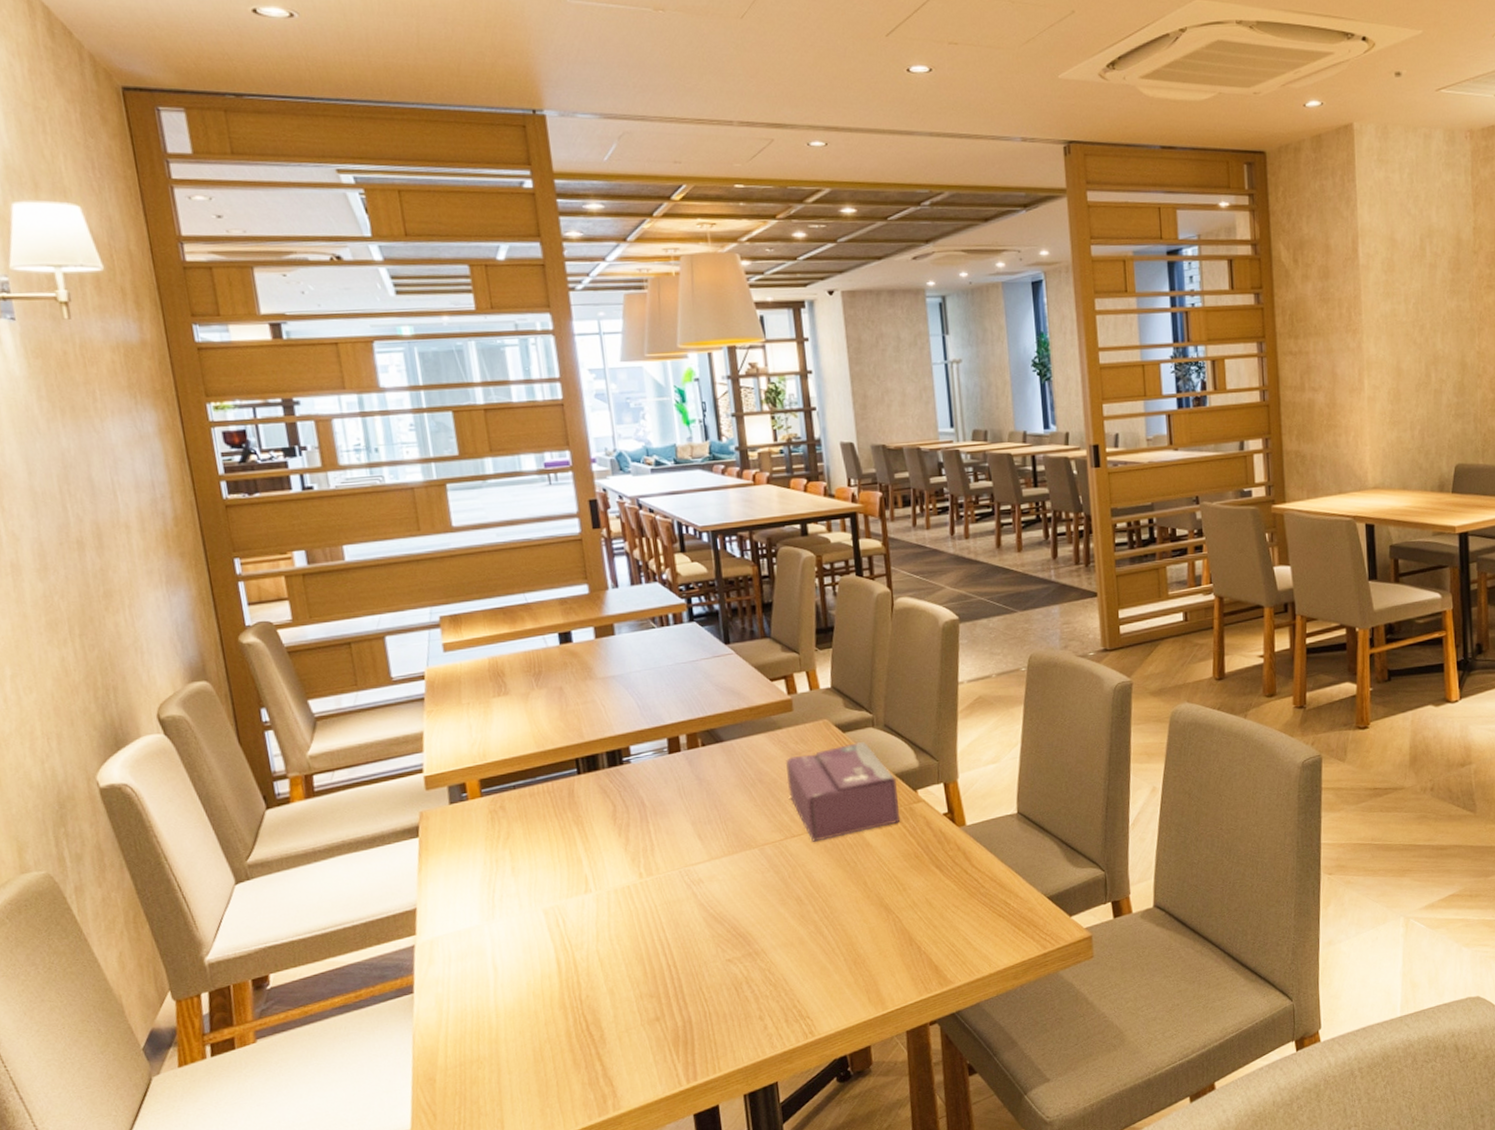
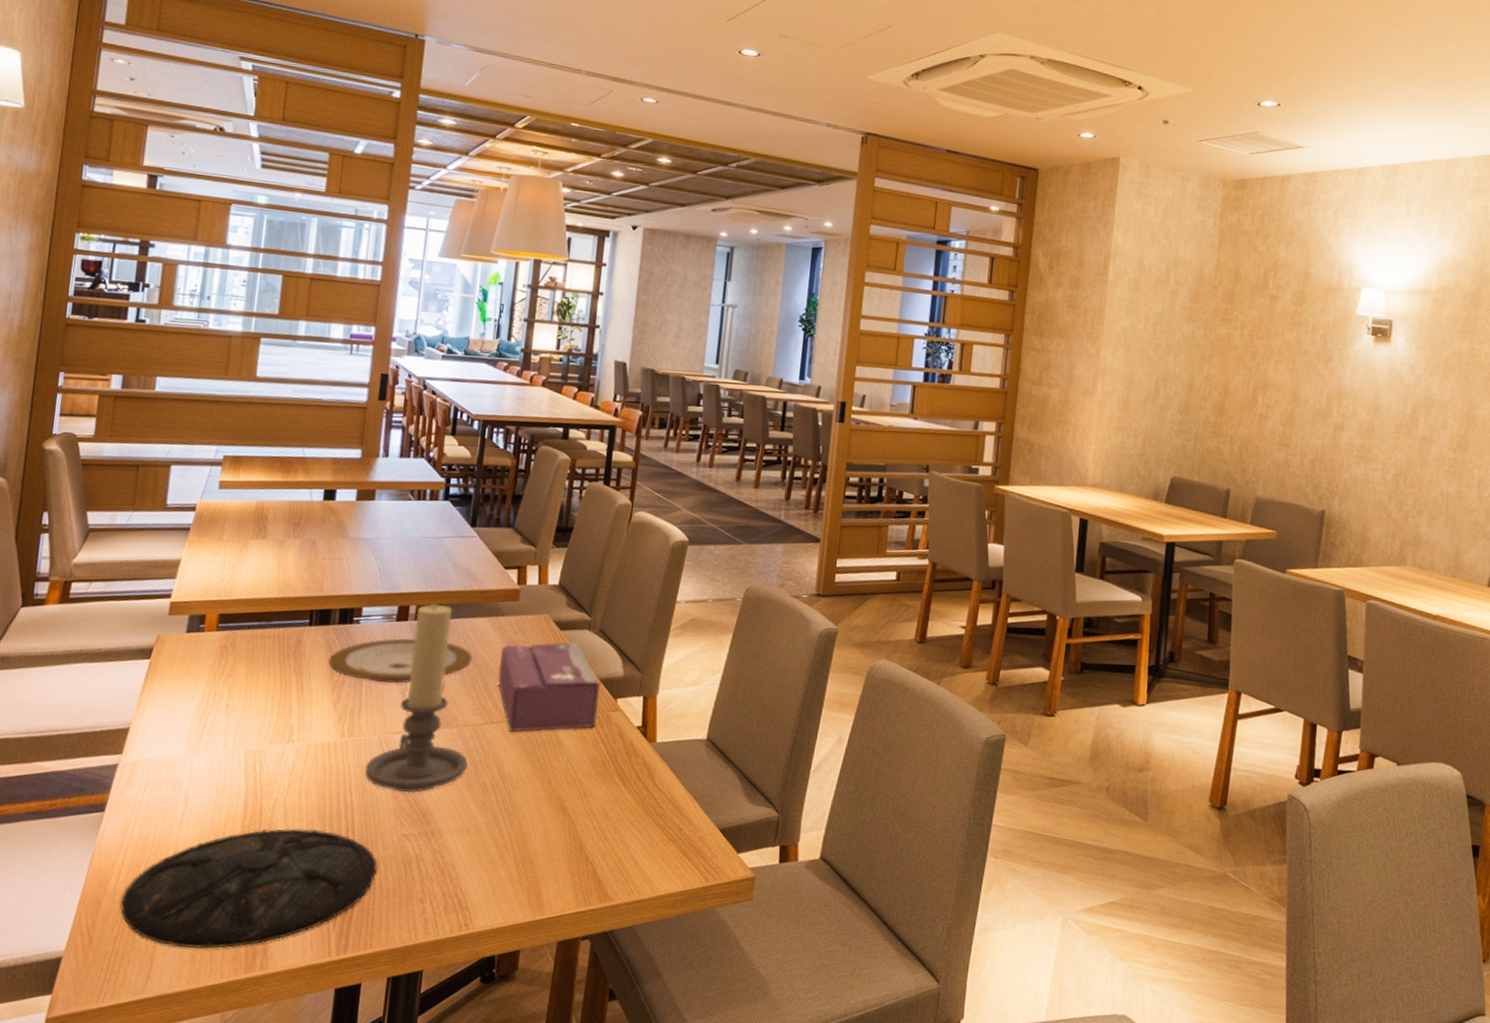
plate: none [454,970,709,1106] -> present [120,828,377,949]
plate: none [606,766,758,819] -> present [328,638,473,684]
candle holder: none [671,729,777,921] -> present [365,603,468,792]

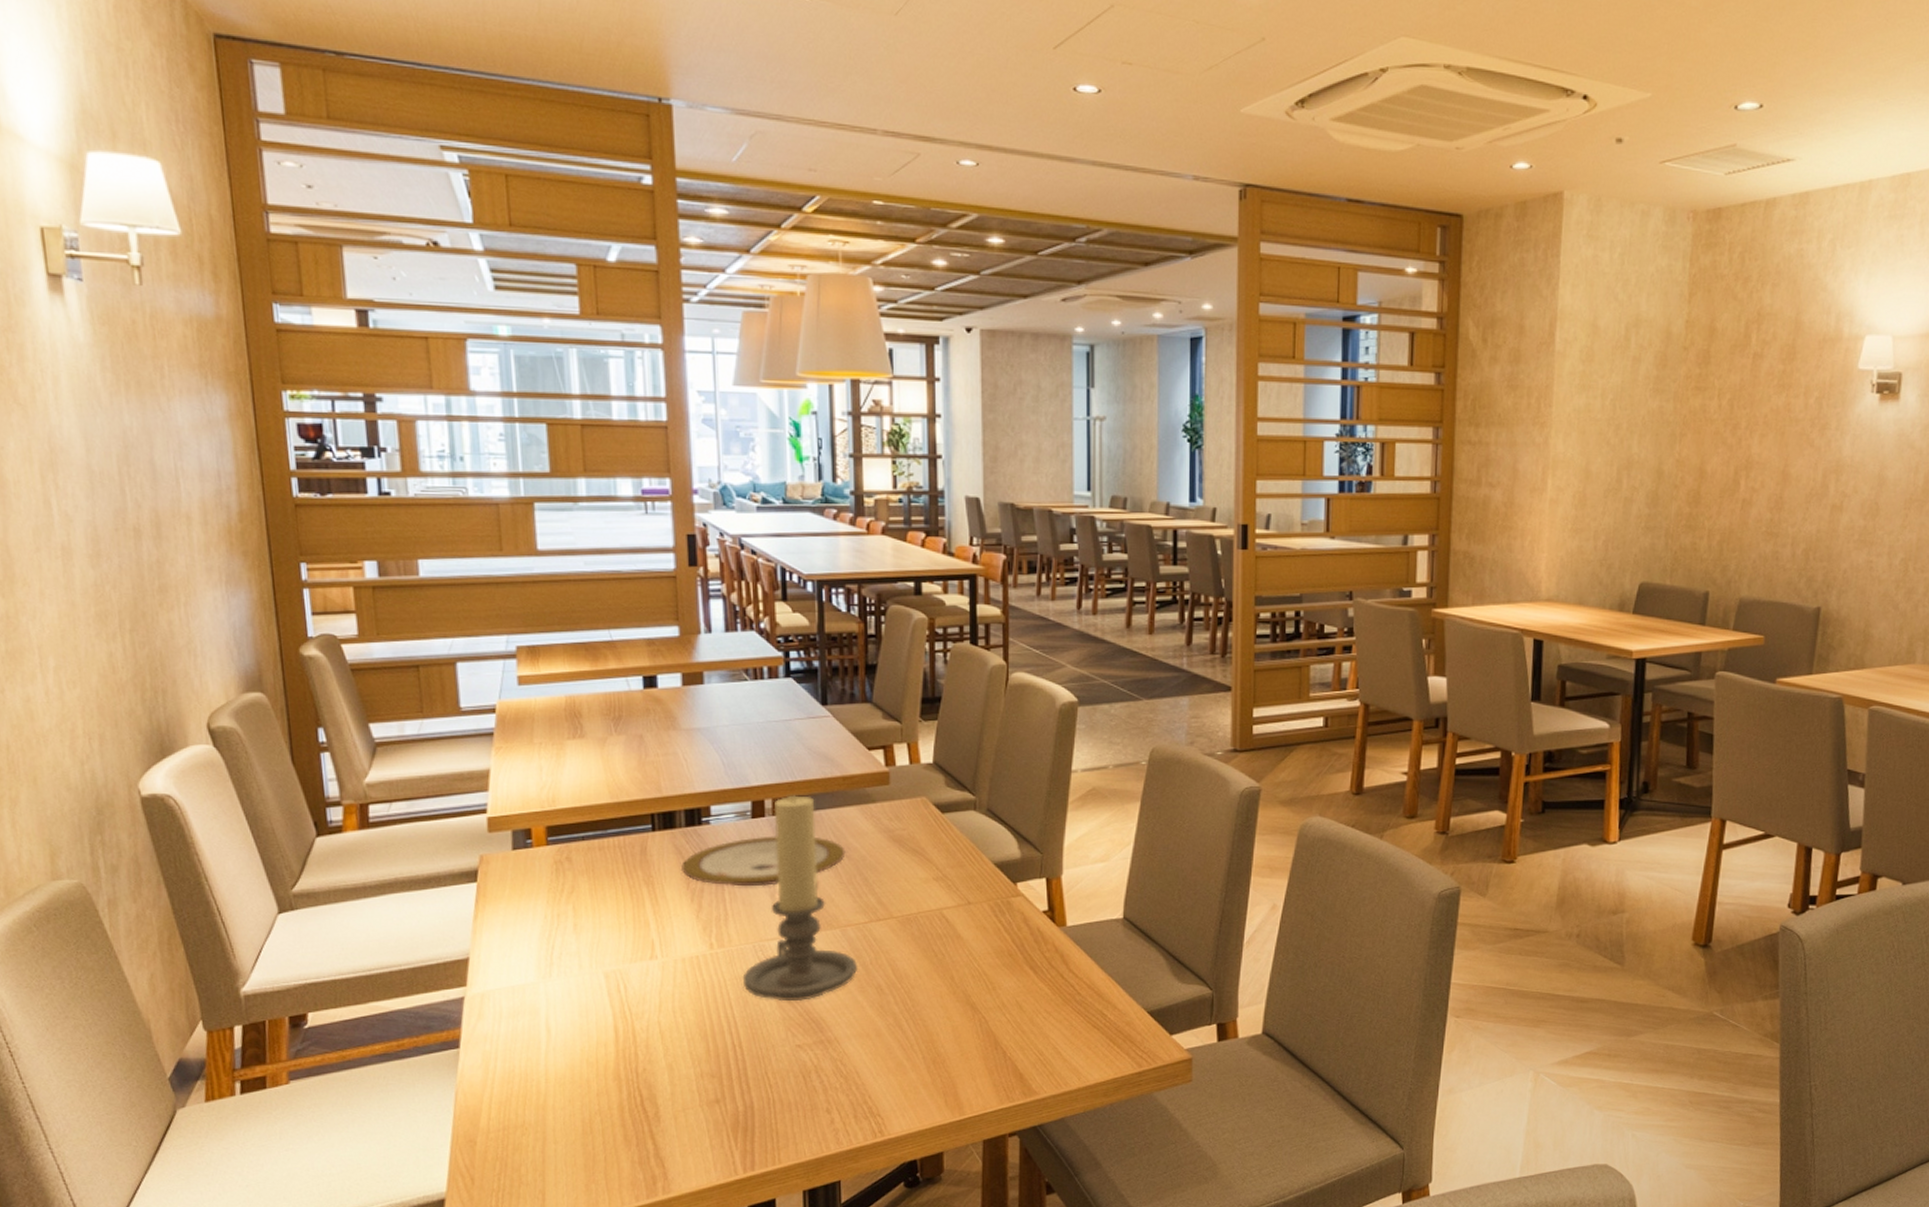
plate: present [120,828,377,949] -> none [496,1047,774,1179]
tissue box: present [498,641,600,732] -> none [876,824,996,928]

